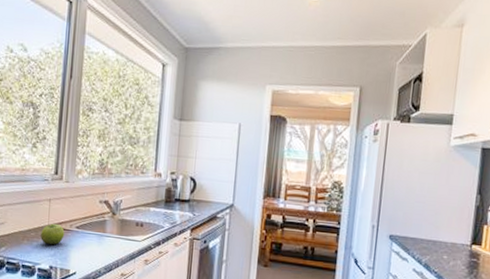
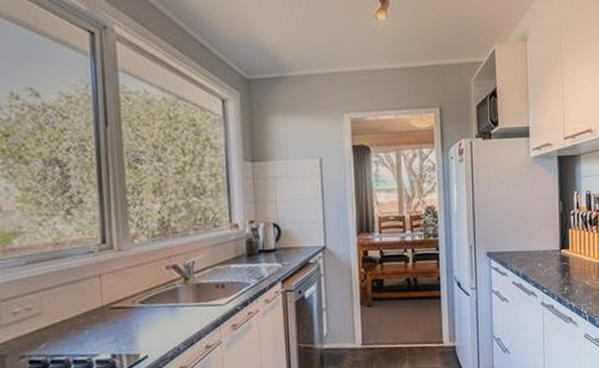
fruit: present [41,223,65,245] -> none [93,302,126,330]

